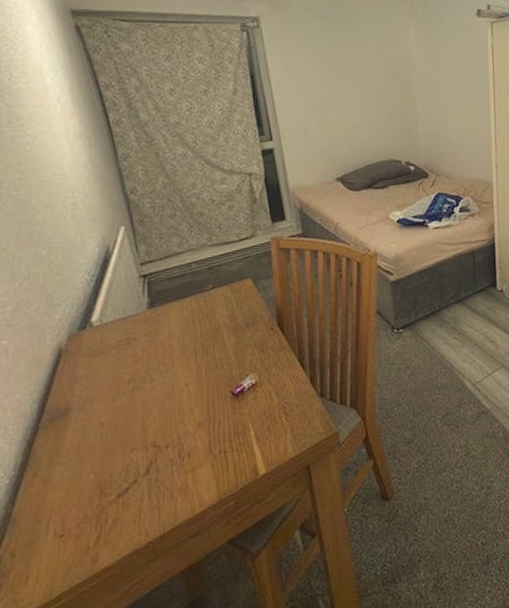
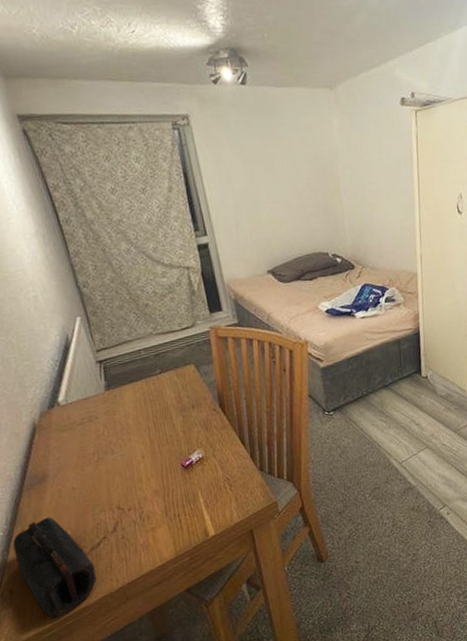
pencil case: none [20,458,121,586] -> present [12,517,97,619]

